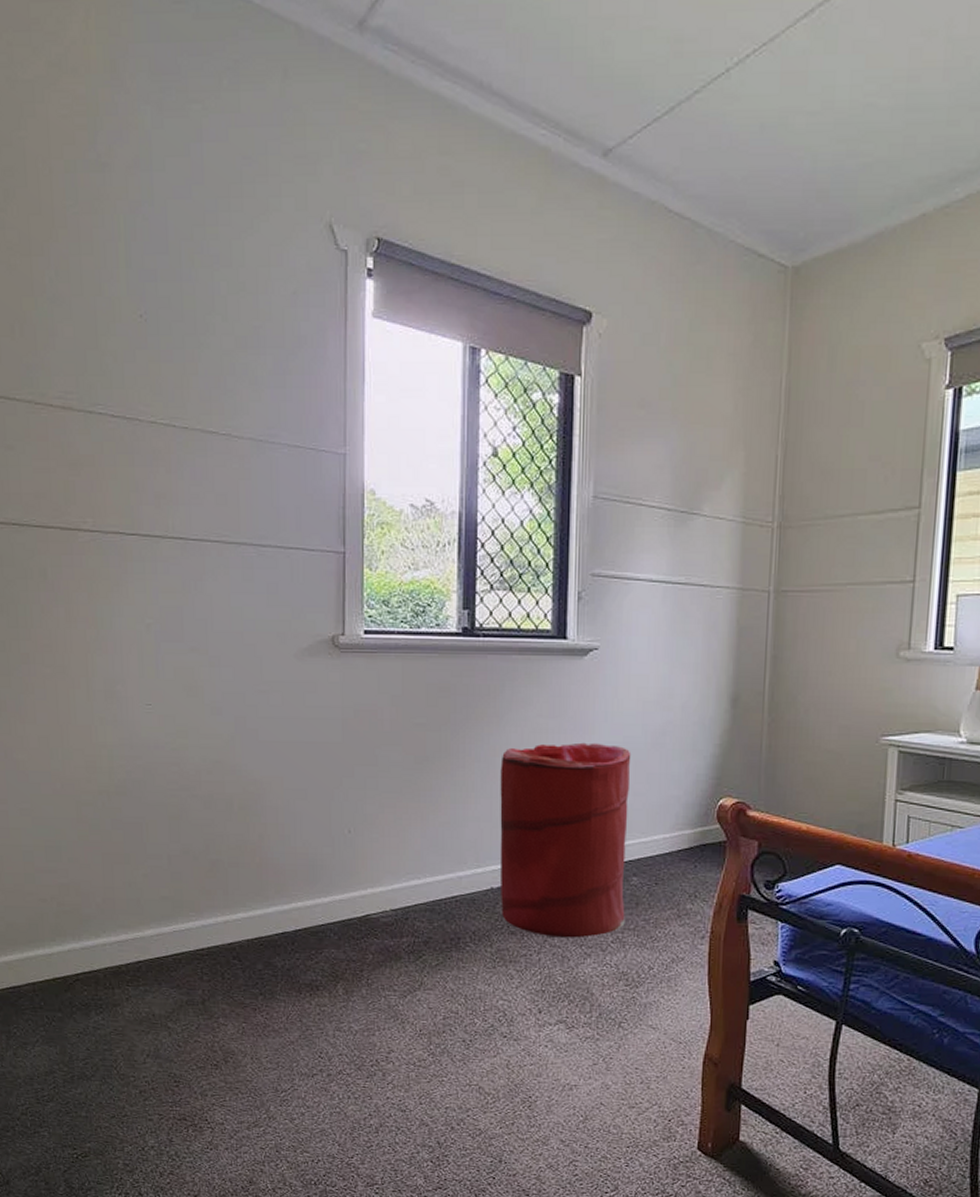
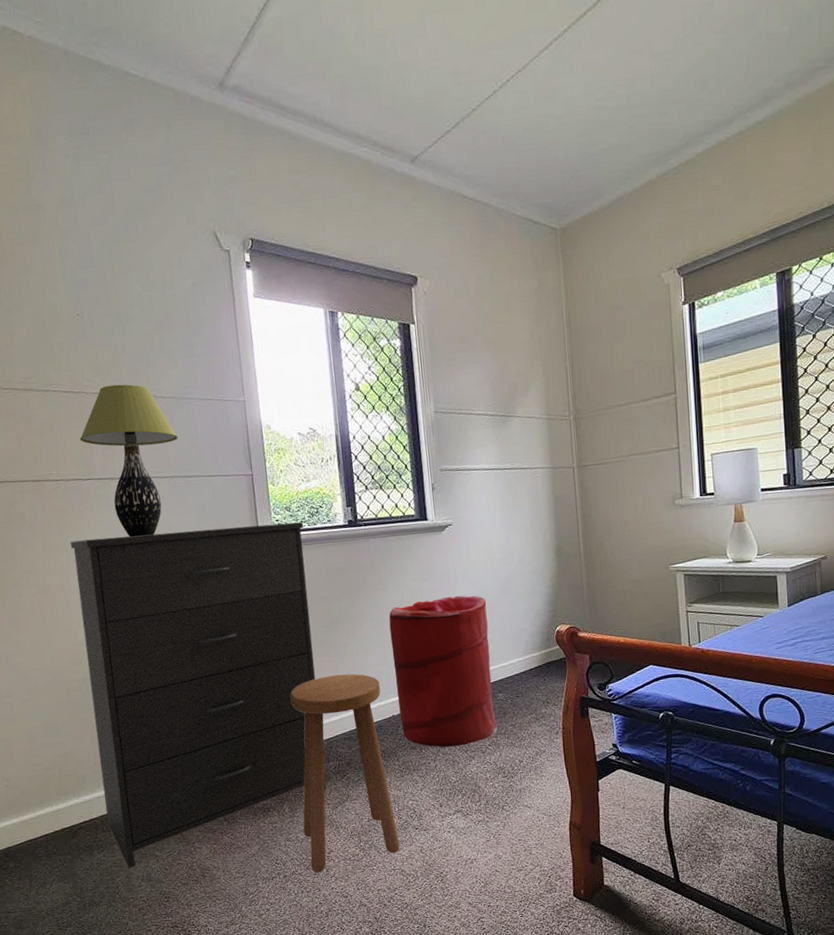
dresser: none [100,613,404,1039] -> present [70,522,327,869]
table lamp: none [126,414,253,617] -> present [79,384,178,538]
stool: none [359,826,480,1076] -> present [291,673,400,873]

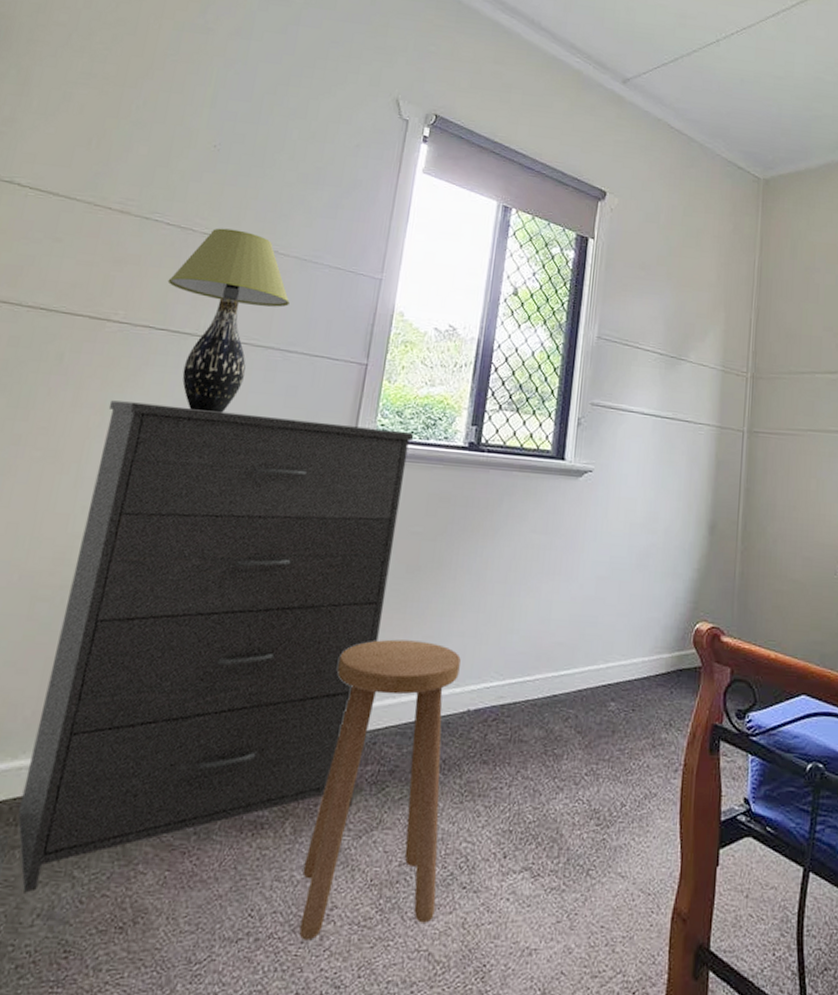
laundry hamper: present [388,595,497,747] -> none [476,560,617,769]

